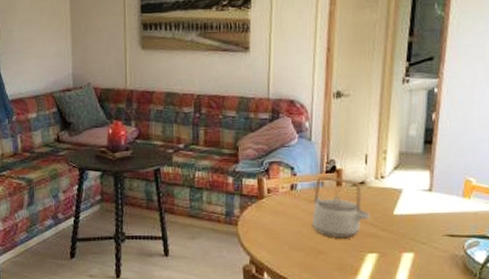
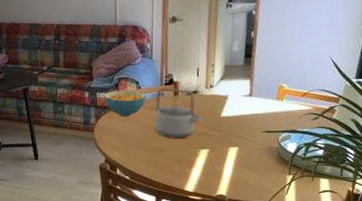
cereal bowl: none [251,176,302,209] -> present [103,90,146,117]

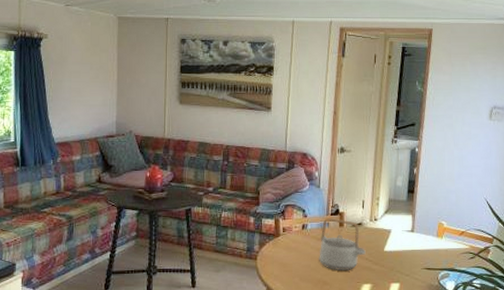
cereal bowl: present [103,90,146,117] -> none [269,217,312,245]

